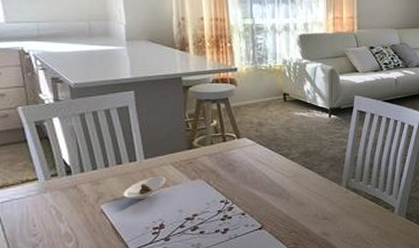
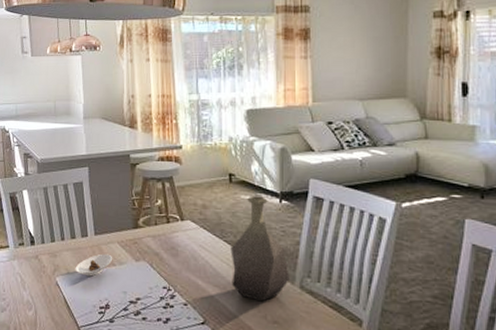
vase: none [285,112,337,203] -> present [230,196,289,302]

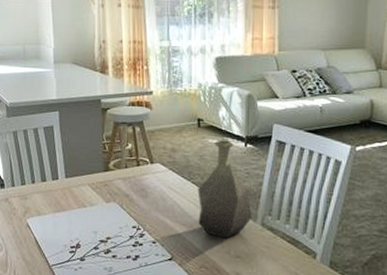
saucer: present [75,253,113,277] -> none [46,196,84,218]

